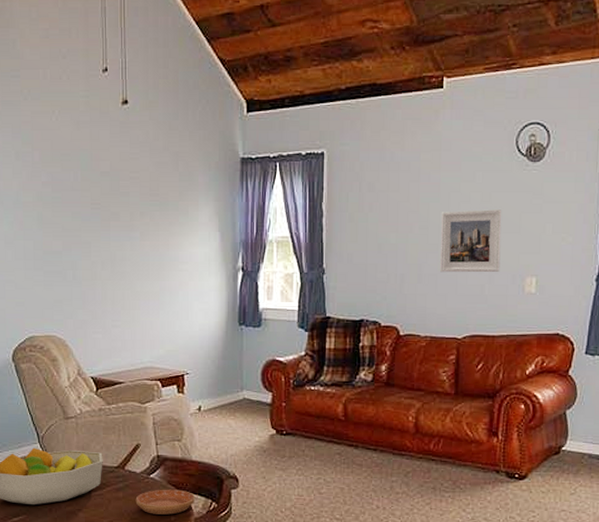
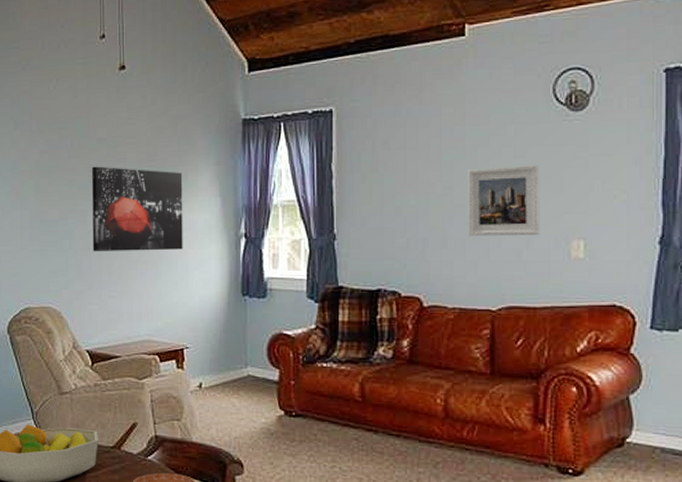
wall art: none [95,199,184,283] -> present [92,166,183,252]

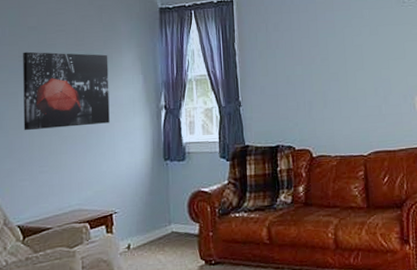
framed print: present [467,165,540,237] -> none [338,40,393,98]

